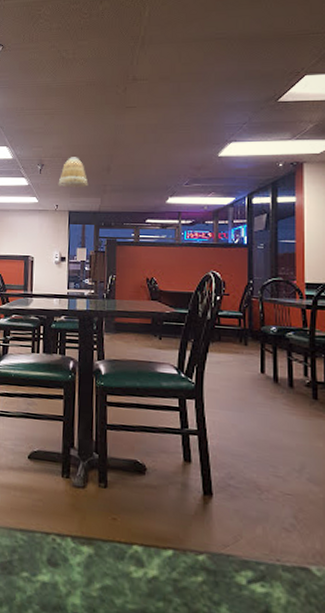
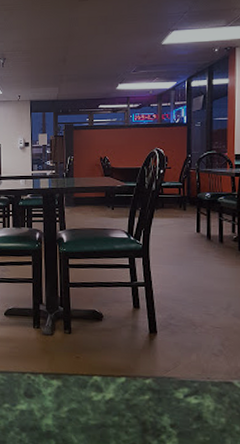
lamp shade: present [58,157,88,188] -> none [19,50,47,79]

